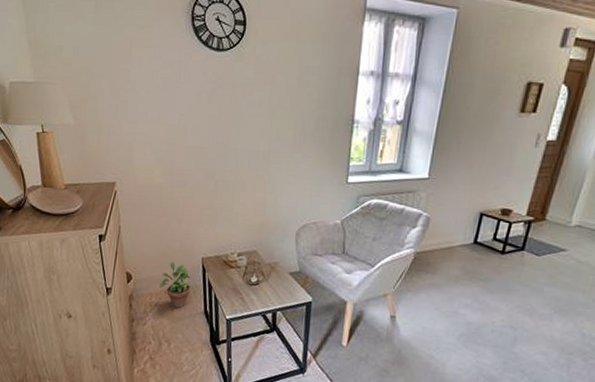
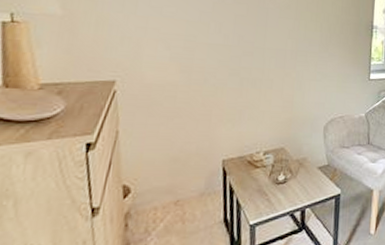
potted plant: present [159,262,192,308] -> none [167,168,209,220]

